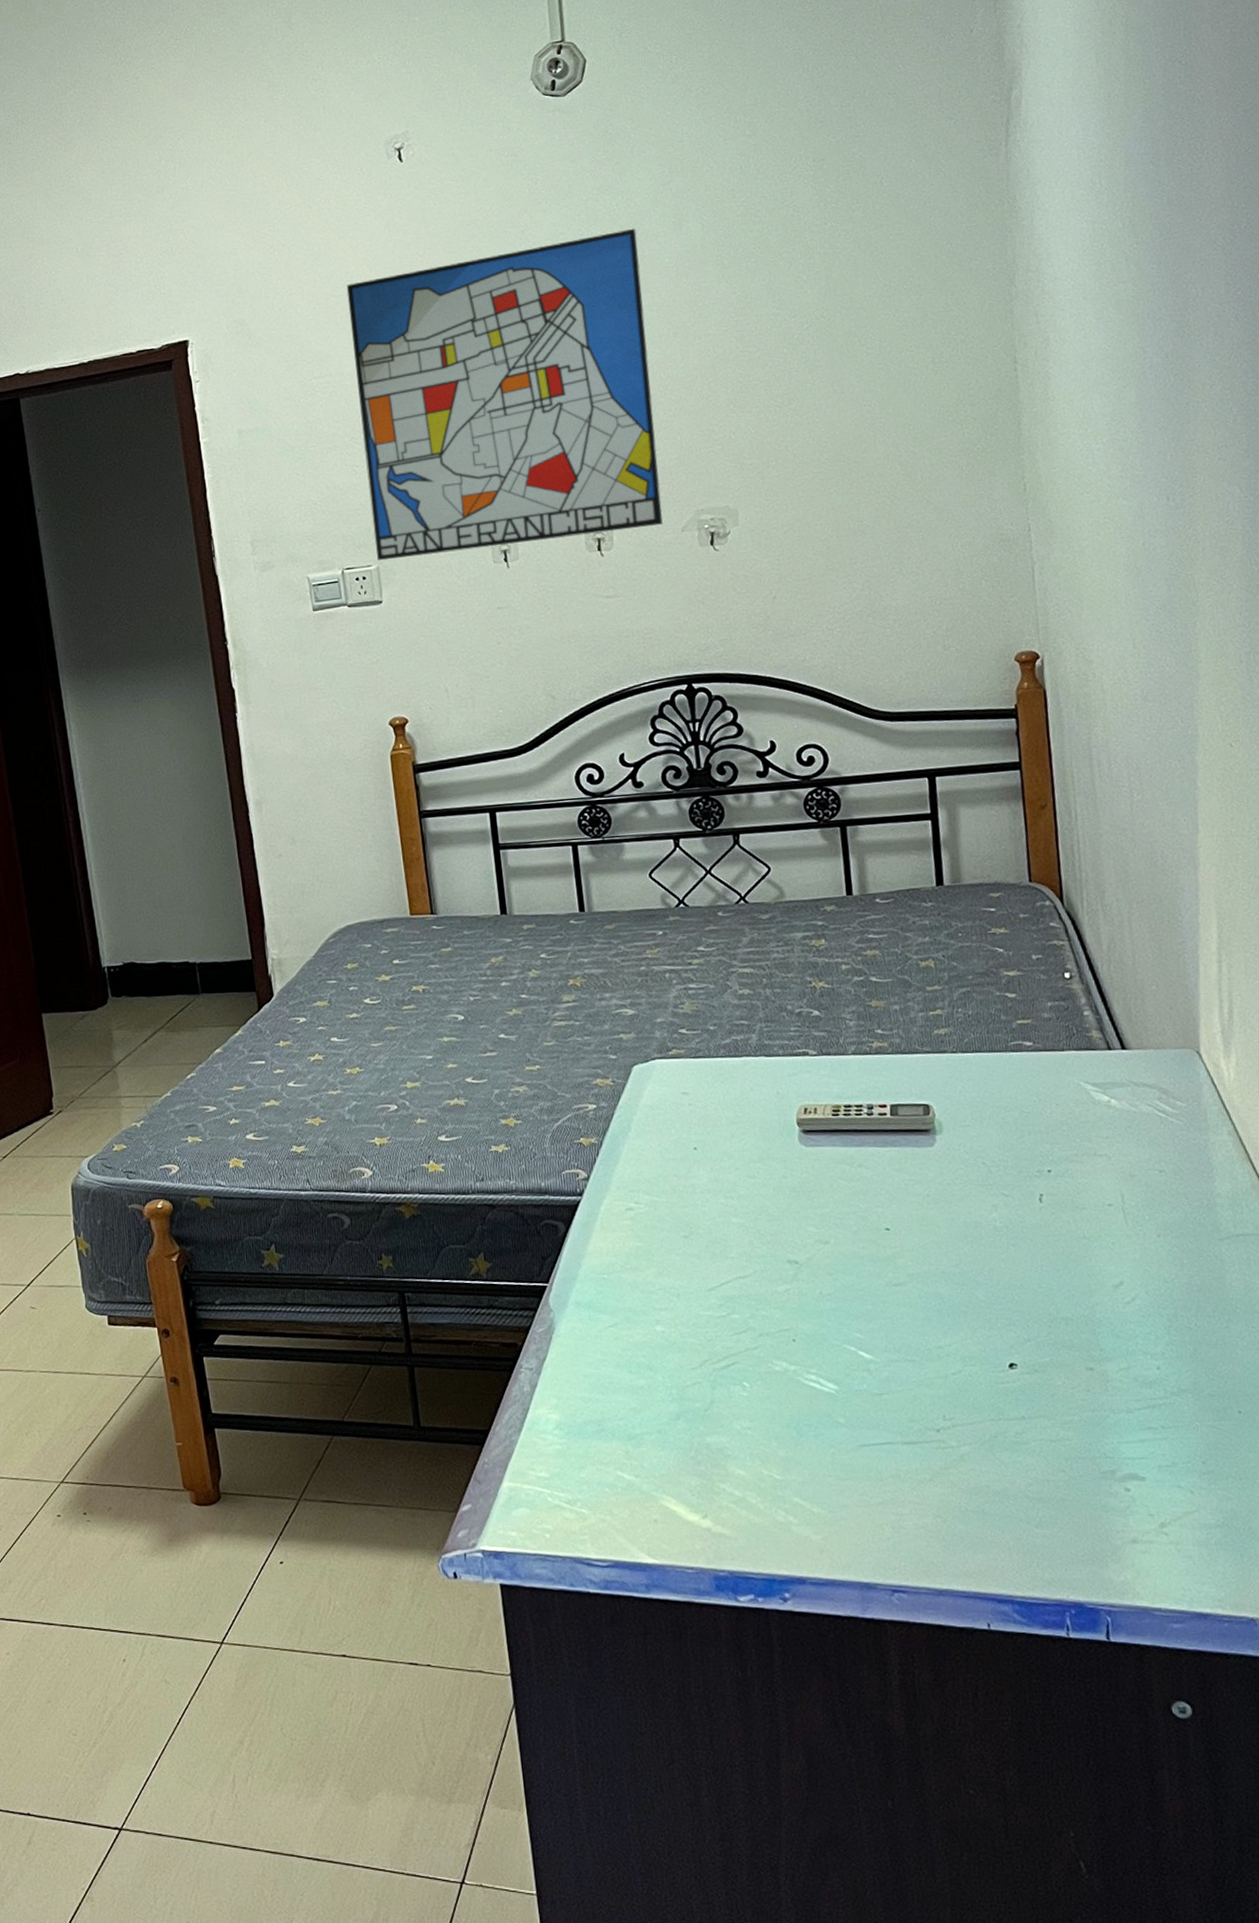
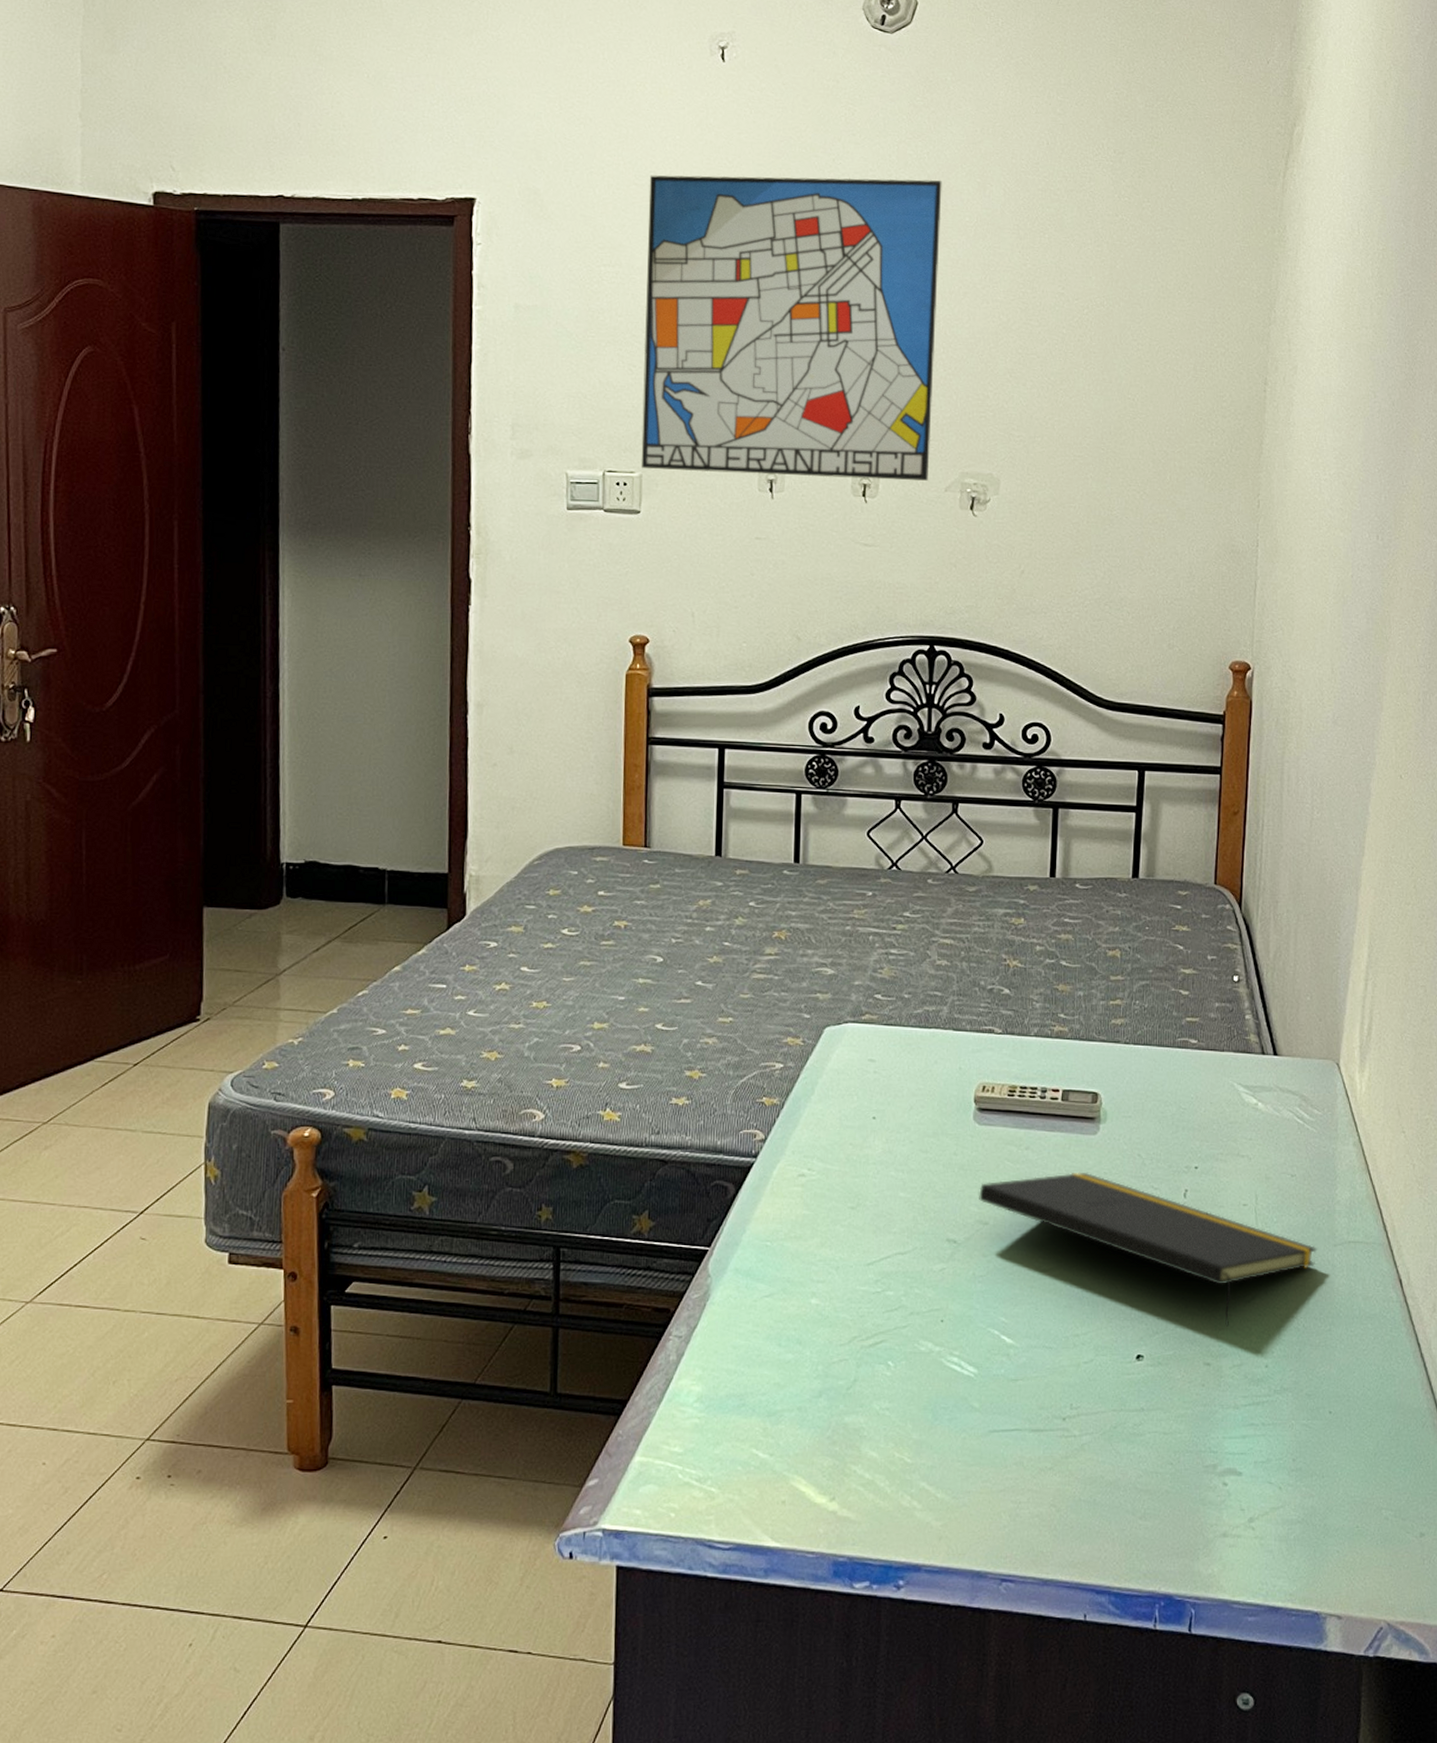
notepad: none [814,1184,1201,1330] -> present [979,1172,1318,1327]

